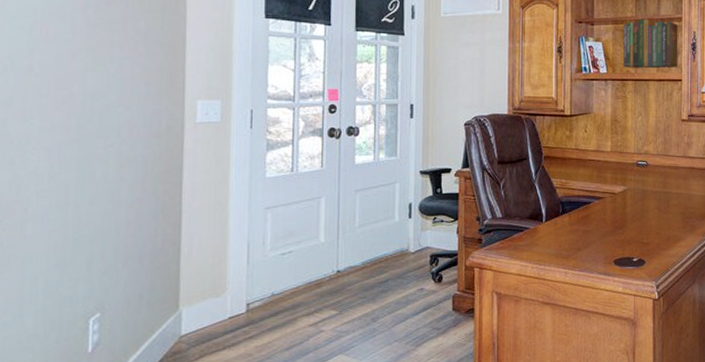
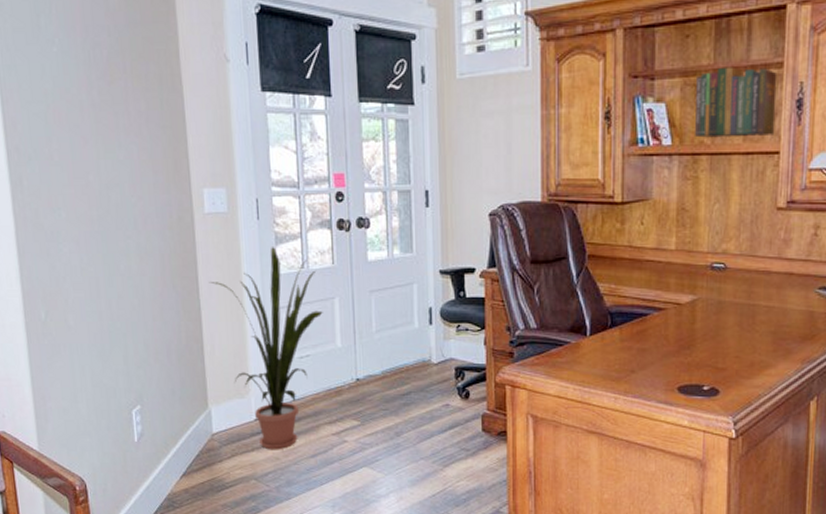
house plant: none [193,153,309,347] -> present [209,247,323,450]

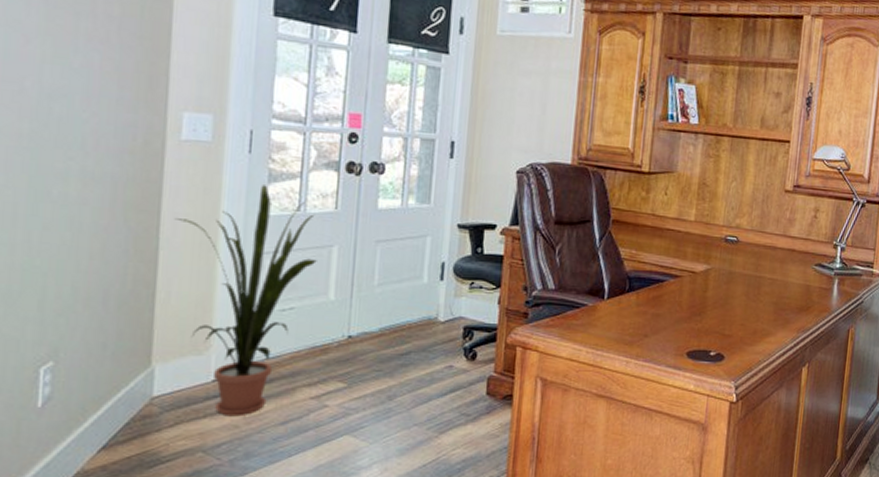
books: present [694,67,778,138] -> none [720,60,793,126]

